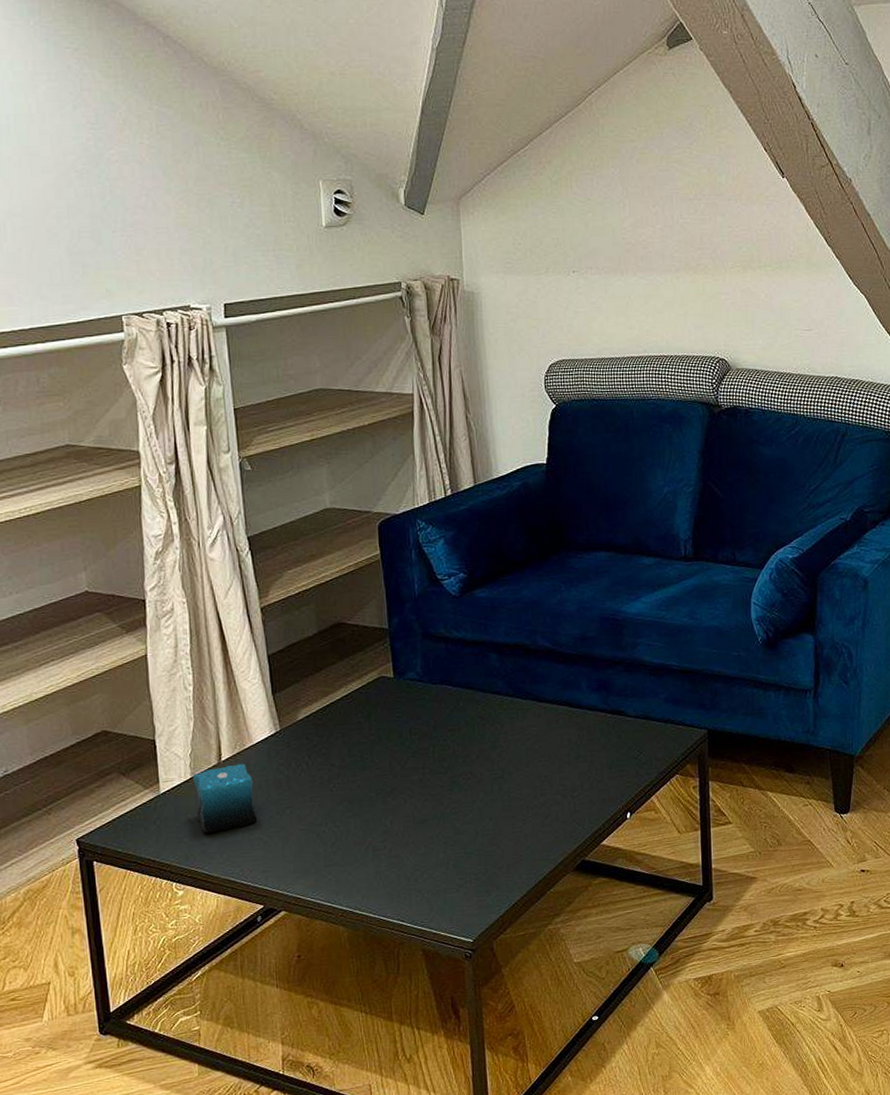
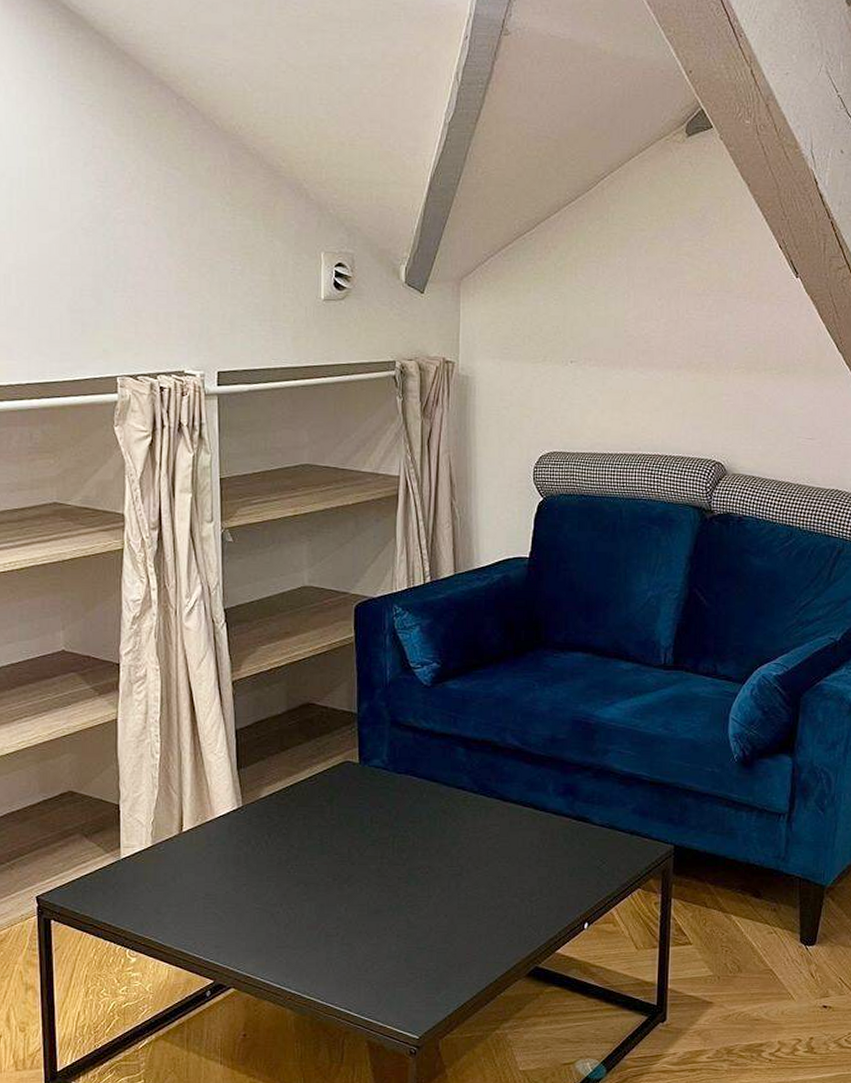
candle: present [192,761,257,834] -> none [153,832,213,904]

